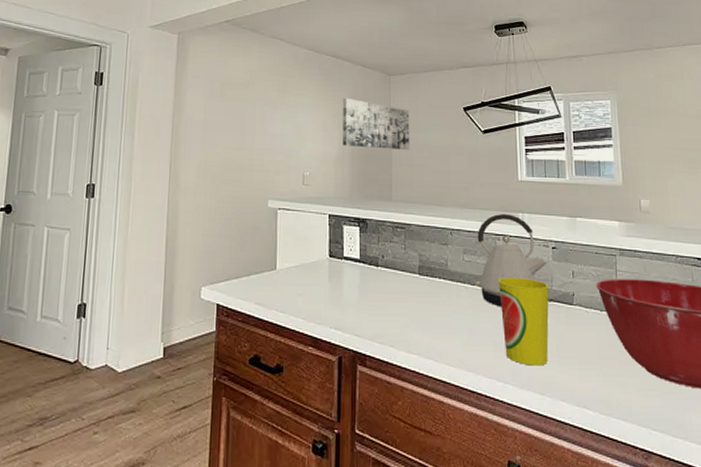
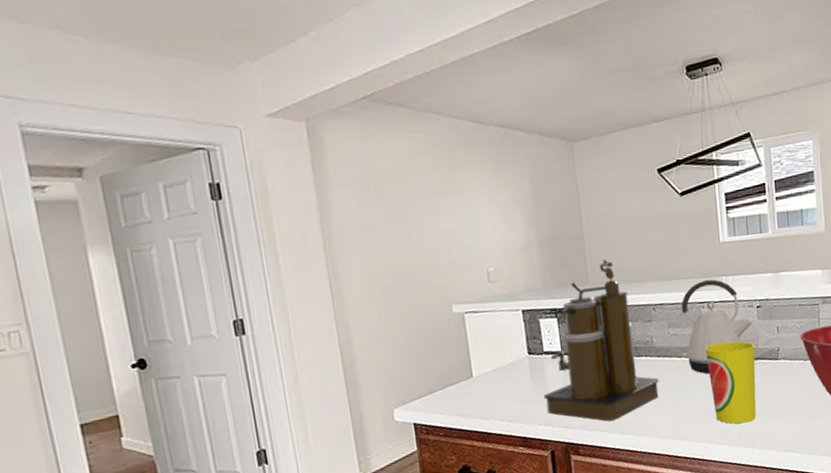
coffee maker: none [338,180,450,337] -> present [543,259,659,421]
wall art: present [343,97,410,150] -> none [521,175,603,232]

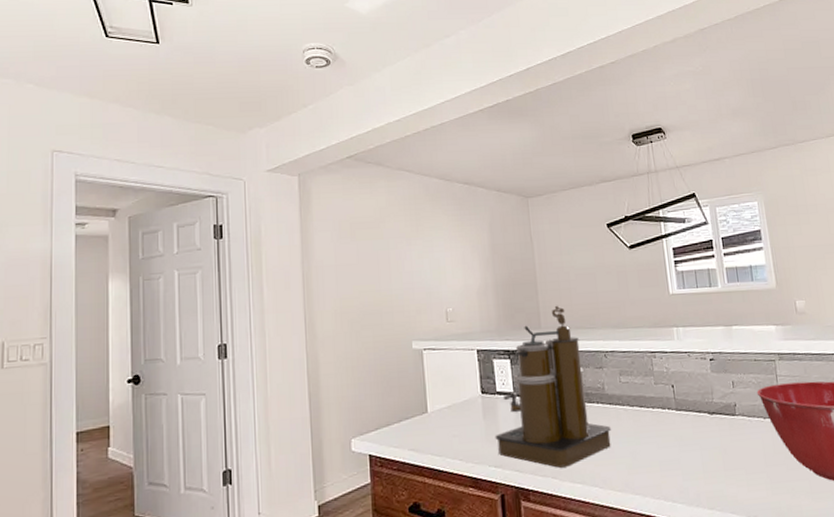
kettle: present [681,279,753,374] -> none [632,329,707,426]
cup: present [705,341,756,424] -> none [658,393,715,482]

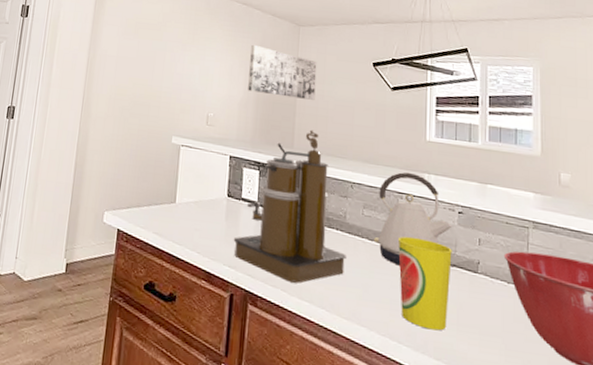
wall art: none [480,225,555,277] -> present [248,44,317,100]
kettle: none [632,329,707,426] -> present [373,172,453,266]
cup: none [658,393,715,482] -> present [398,236,452,331]

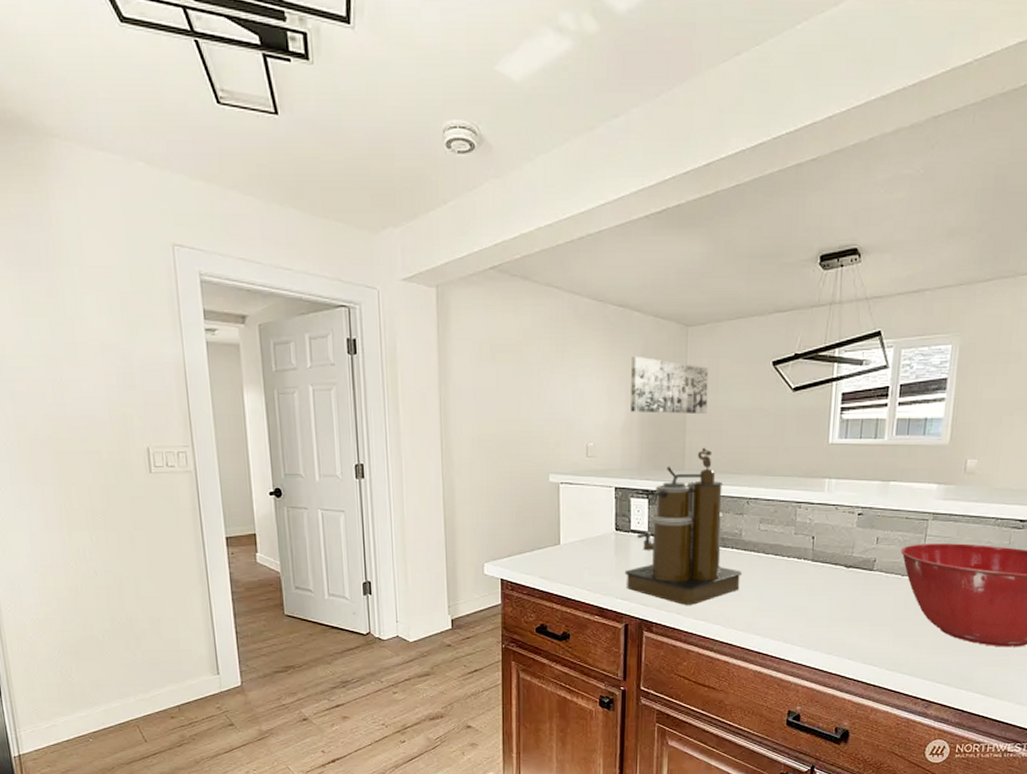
kettle: present [373,172,453,266] -> none [769,479,851,575]
cup: present [398,236,452,331] -> none [795,545,849,629]

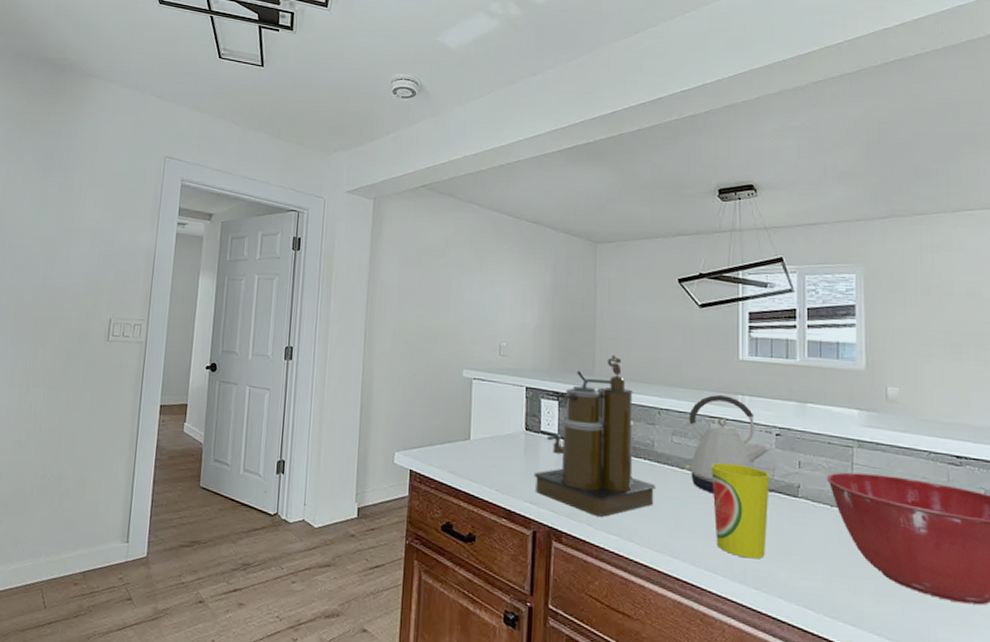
wall art: present [631,355,709,414] -> none [542,266,617,323]
kettle: none [769,479,851,575] -> present [684,394,770,494]
cup: none [795,545,849,629] -> present [712,462,770,559]

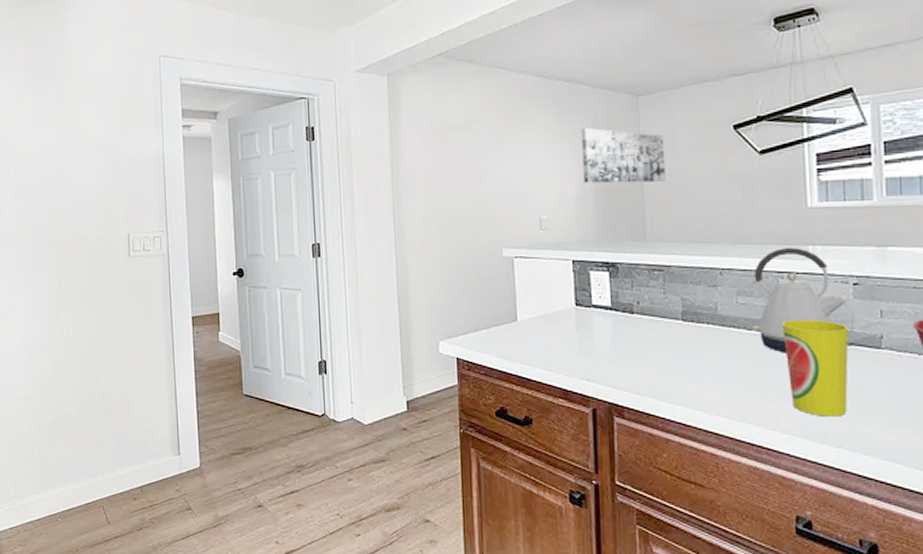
coffee maker: present [533,354,656,517] -> none [588,216,722,387]
wall art: none [542,266,617,323] -> present [581,127,666,184]

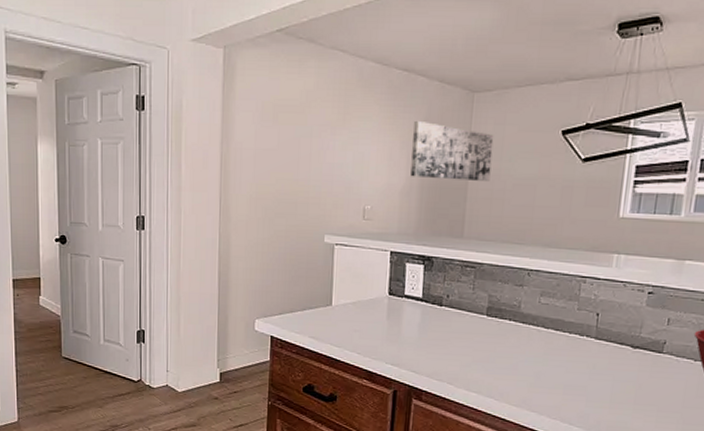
kettle: present [752,247,847,353] -> none [549,253,640,352]
cup: present [783,319,849,417] -> none [575,321,637,411]

